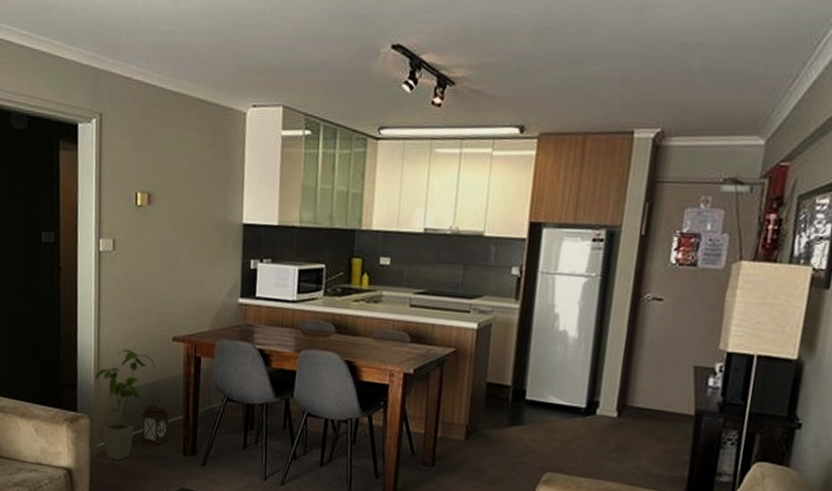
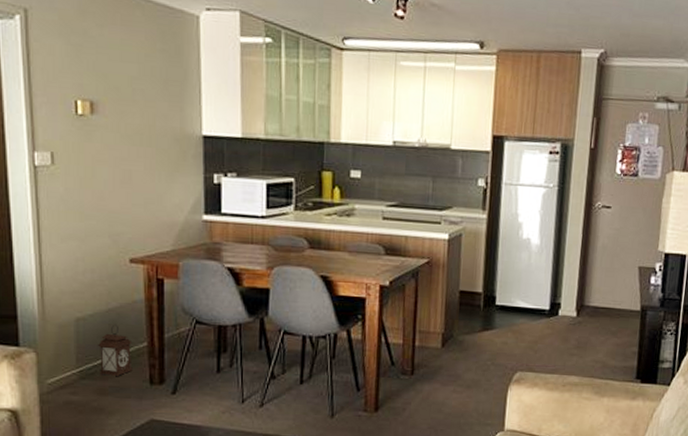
house plant: present [95,349,155,461] -> none [39,274,111,397]

